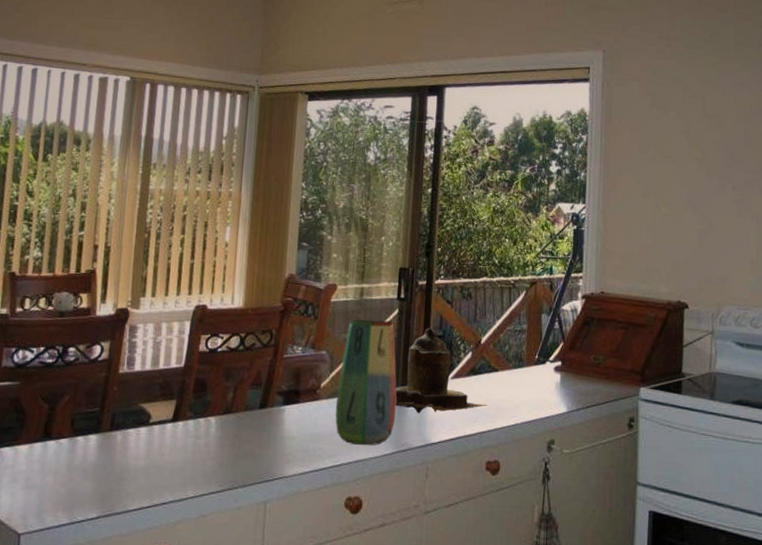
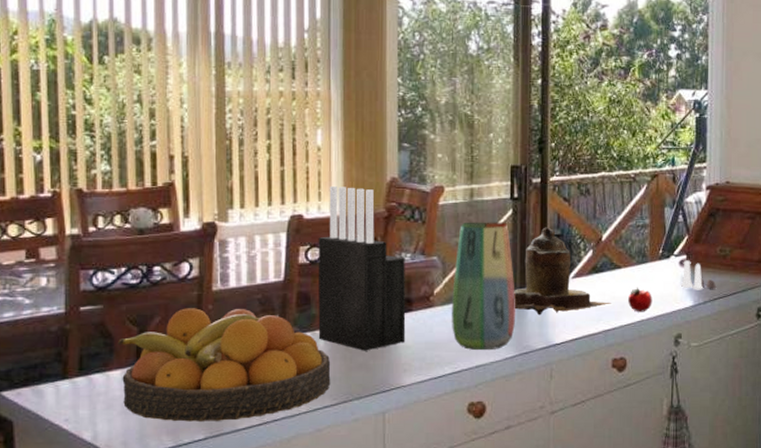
fruit bowl: none [27,388,220,501] -> present [117,308,331,422]
knife block: none [210,279,297,440] -> present [318,185,406,351]
apple: none [504,391,527,416] -> present [628,287,652,312]
salt and pepper shaker set: none [554,367,590,397] -> present [680,260,717,290]

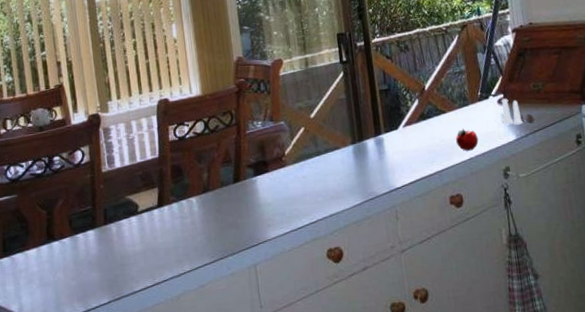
fruit bowl: present [117,308,331,422] -> none [31,185,208,290]
knife block: present [318,185,406,351] -> none [183,69,266,212]
vase: present [452,222,515,350] -> none [300,84,359,201]
teapot: present [514,227,611,316] -> none [354,84,442,164]

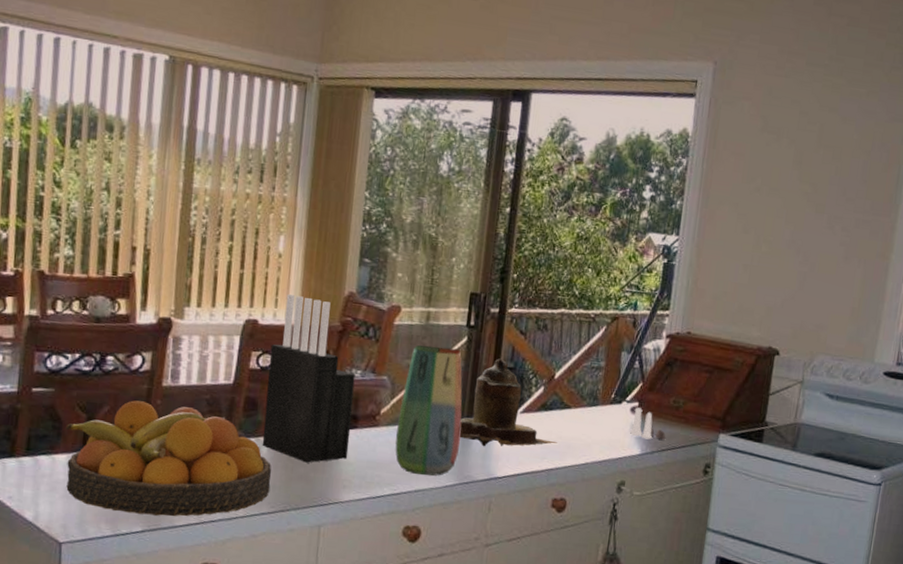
fruit bowl: none [31,185,208,290] -> present [65,400,272,516]
knife block: none [183,69,266,212] -> present [262,293,356,463]
vase: none [300,84,359,201] -> present [395,344,462,476]
teapot: none [354,84,442,164] -> present [459,358,557,447]
apple: present [456,128,479,151] -> none [574,429,600,456]

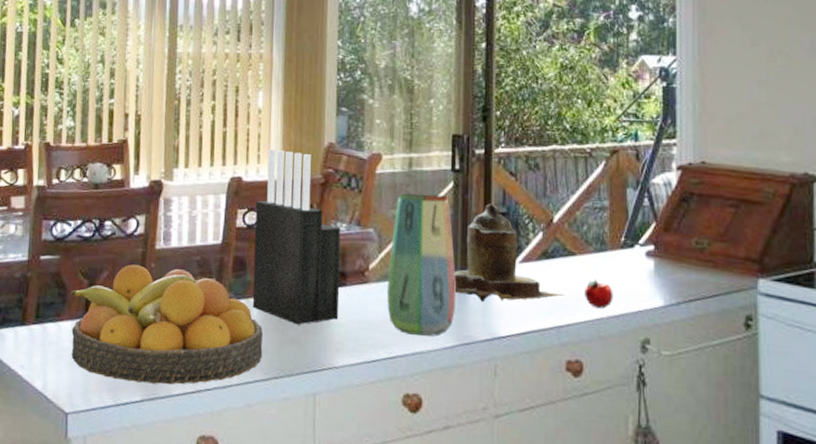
apple: none [574,429,600,456] -> present [585,279,614,309]
salt and pepper shaker set: present [629,407,666,440] -> none [647,251,693,289]

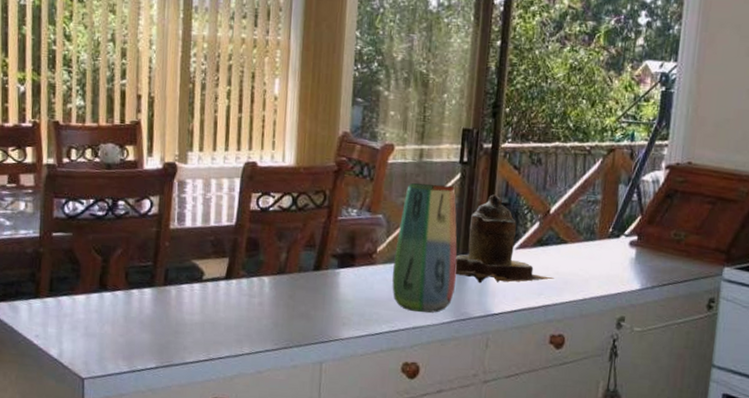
fruit bowl: present [69,264,264,384] -> none [83,243,275,353]
knife block: present [252,148,341,325] -> none [264,135,352,301]
apple: present [585,279,614,309] -> none [572,264,598,291]

